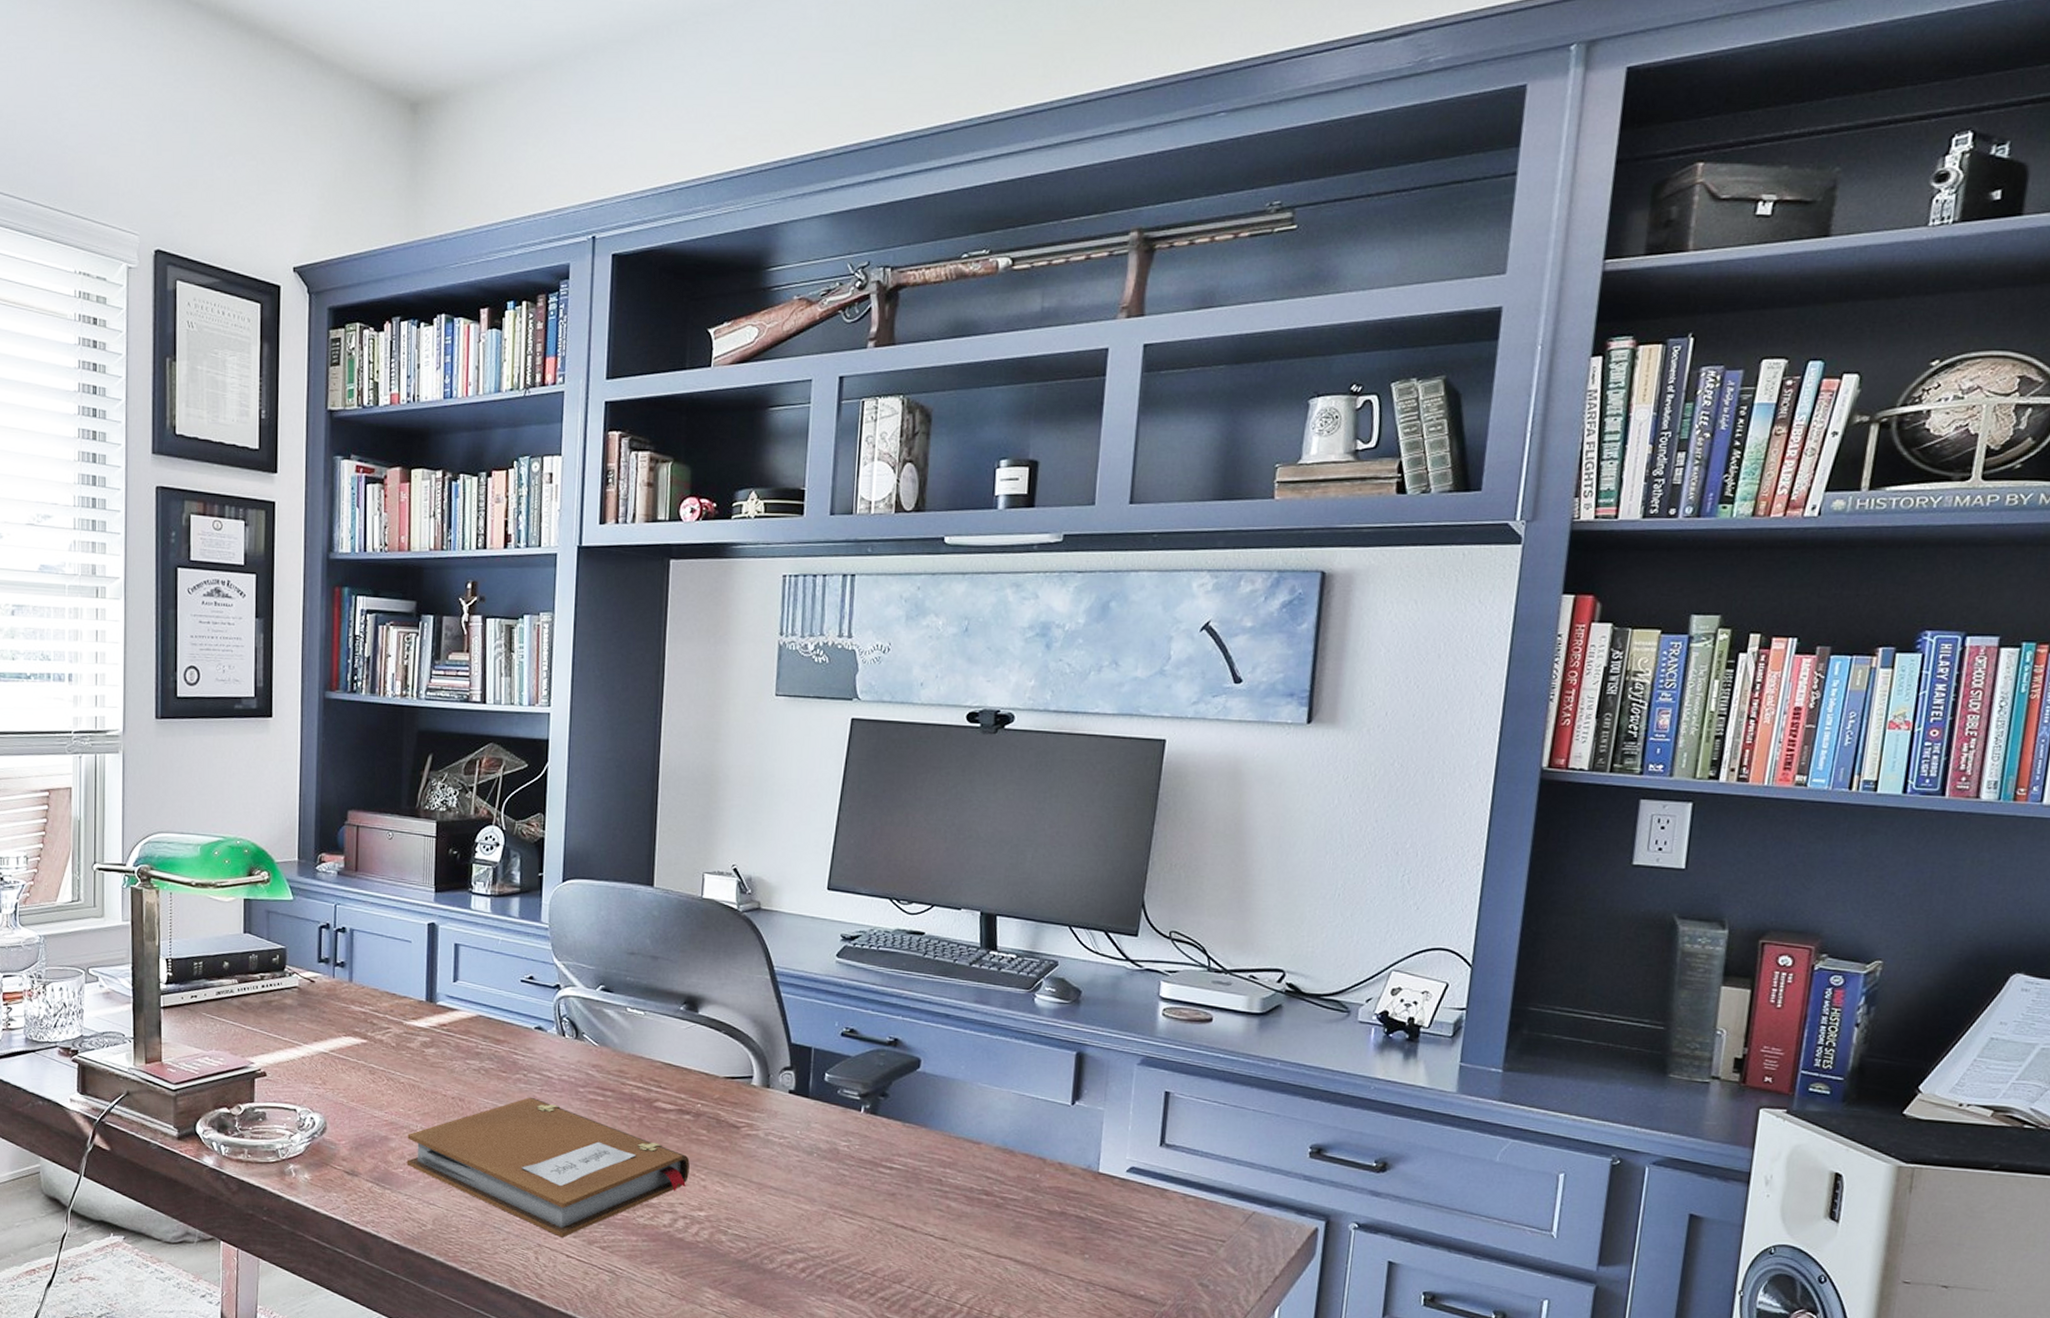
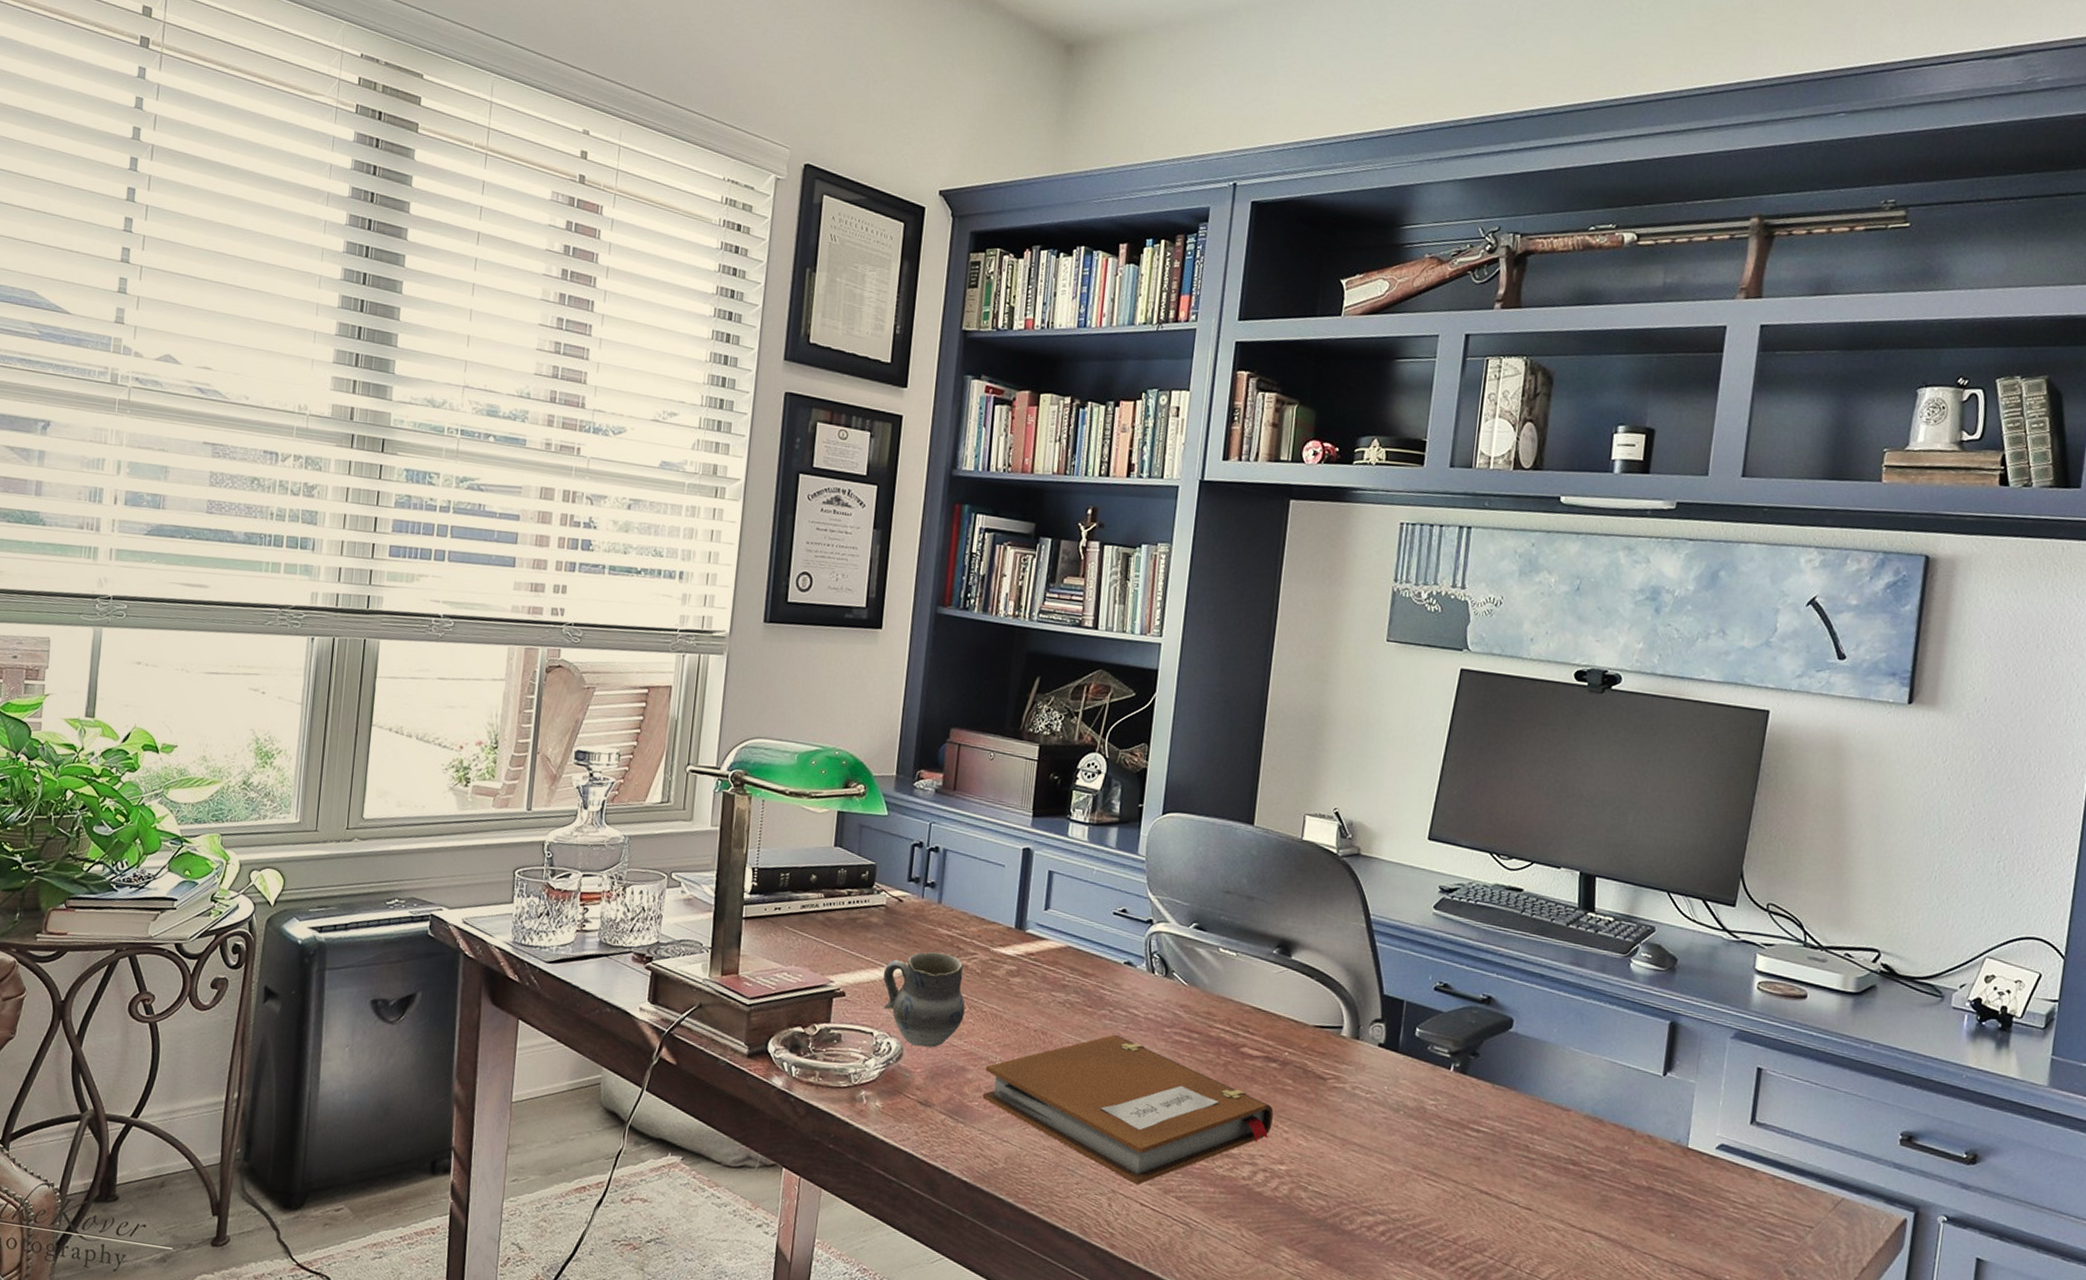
cup: none [301,1029,383,1120] -> present [883,951,965,1048]

